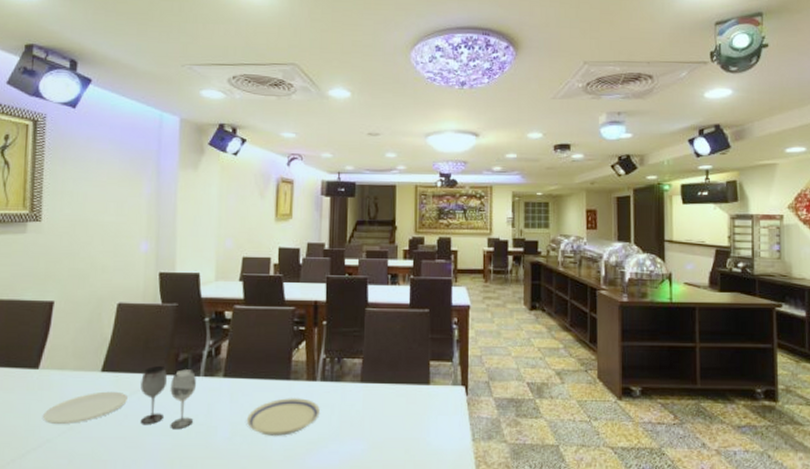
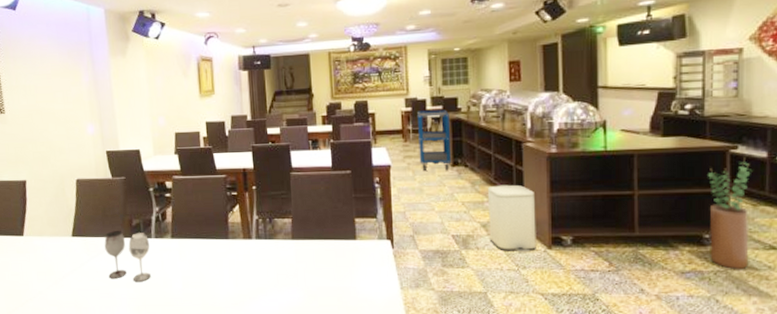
plate: present [43,391,127,424] -> none [33,252,96,279]
plate: present [247,398,320,436] -> none [196,254,258,287]
utility cart: none [499,252,530,315] -> present [418,110,452,171]
pedal bin: none [563,331,608,403] -> present [488,184,536,252]
vase: none [758,314,795,424] -> present [708,156,753,269]

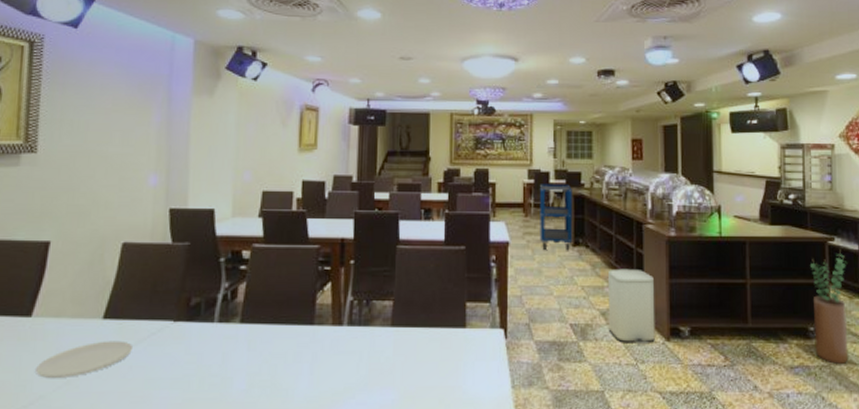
plate: none [33,252,96,279] -> present [36,340,132,378]
wineglass: present [104,231,151,282] -> none [146,312,211,381]

